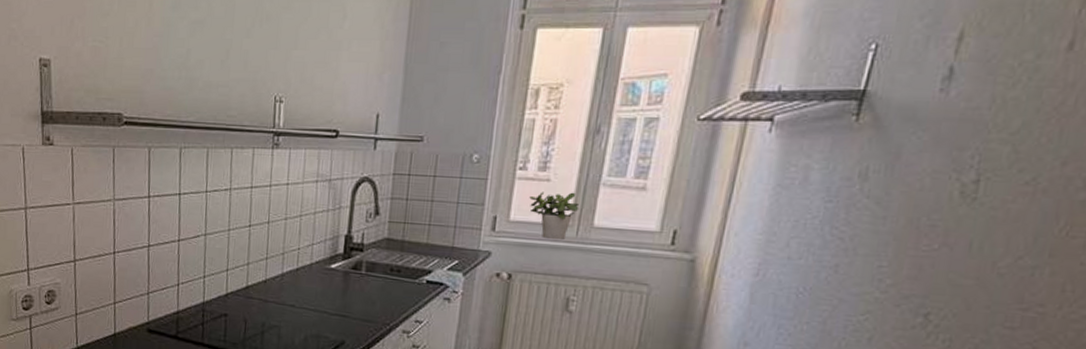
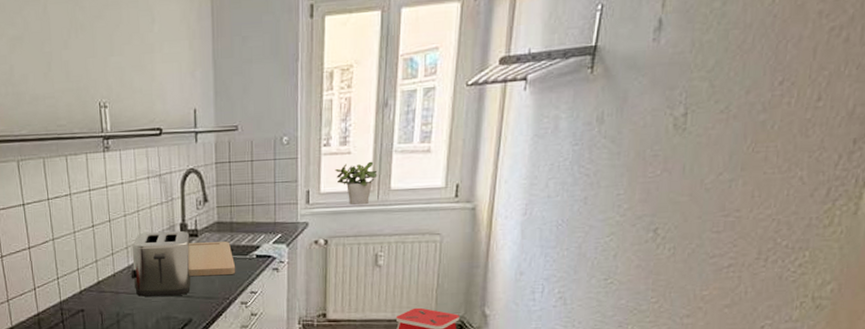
toaster: none [283,239,355,314] -> present [130,230,191,297]
cutting board: none [349,258,402,299] -> present [189,241,236,277]

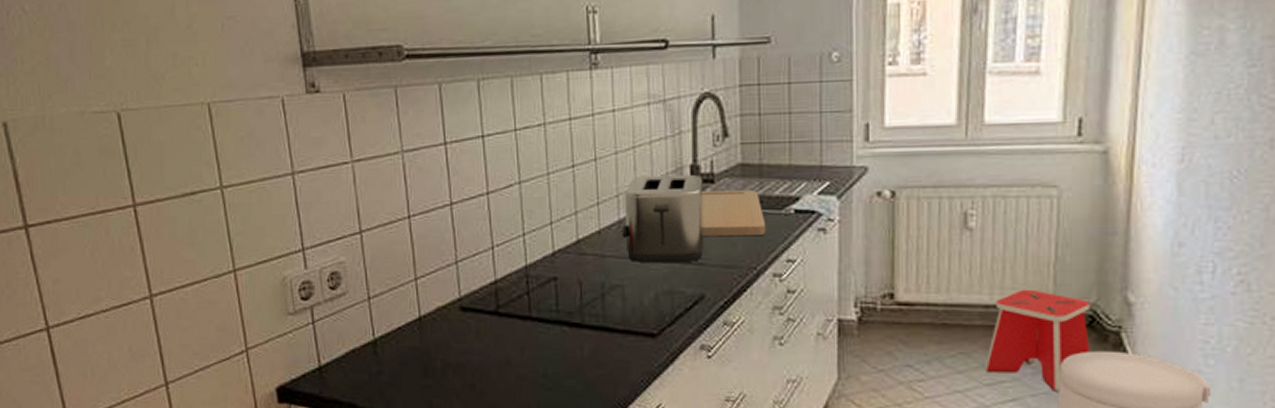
potted plant: present [335,161,378,206] -> none [905,85,965,145]

